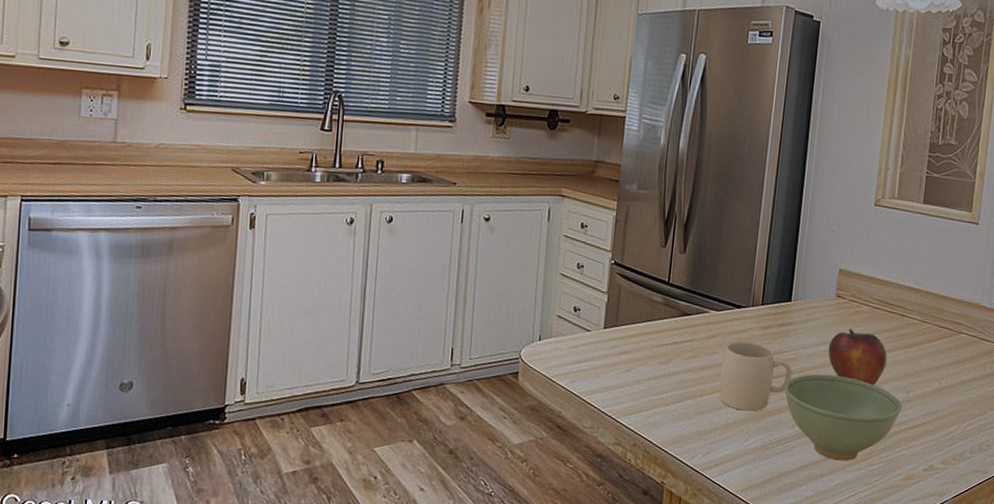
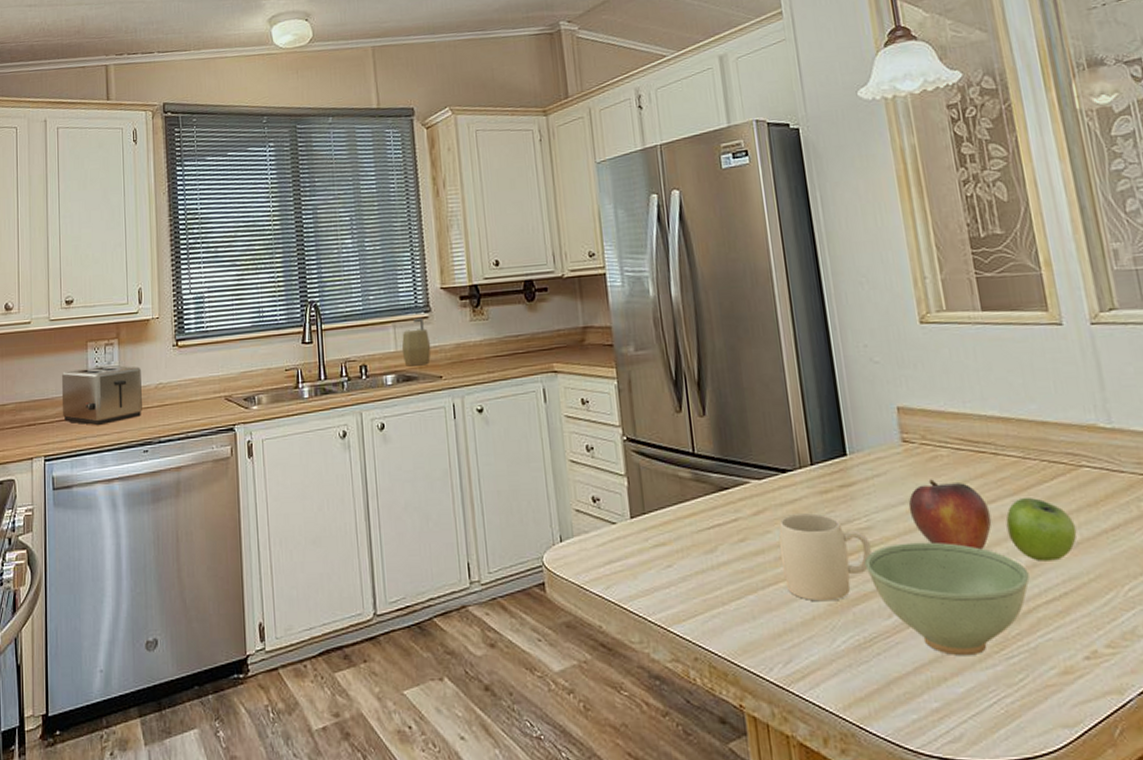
toaster: none [45,114,142,175] -> present [61,365,142,426]
soap dispenser: none [421,125,451,172] -> present [401,317,431,368]
fruit: none [895,351,945,399] -> present [1005,498,1077,561]

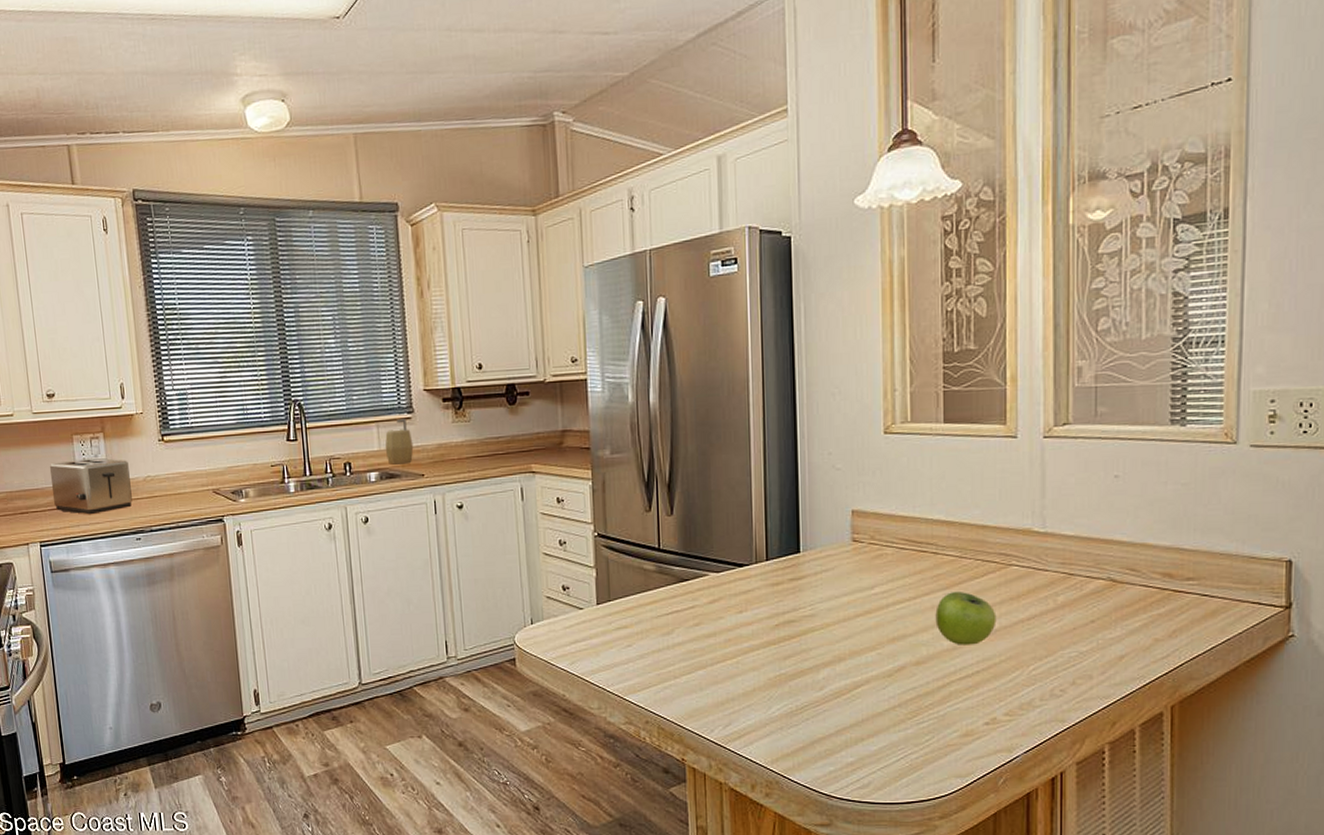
mug: present [778,513,872,602] -> none [729,602,812,677]
bowl: present [864,542,1030,656] -> none [804,628,948,722]
fruit: present [908,479,992,550] -> none [850,574,923,635]

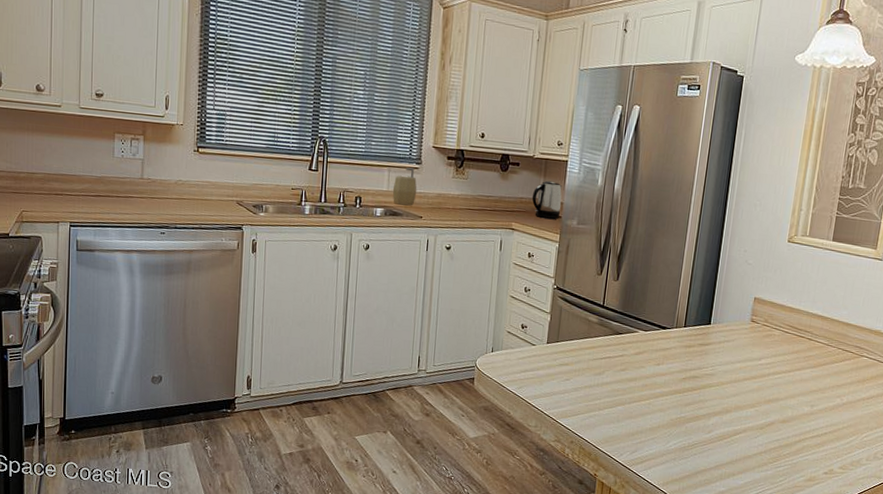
toaster: present [49,457,132,515] -> none [88,154,163,206]
kettle: none [550,406,589,454] -> present [531,180,563,220]
fruit: present [935,592,997,645] -> none [801,370,846,413]

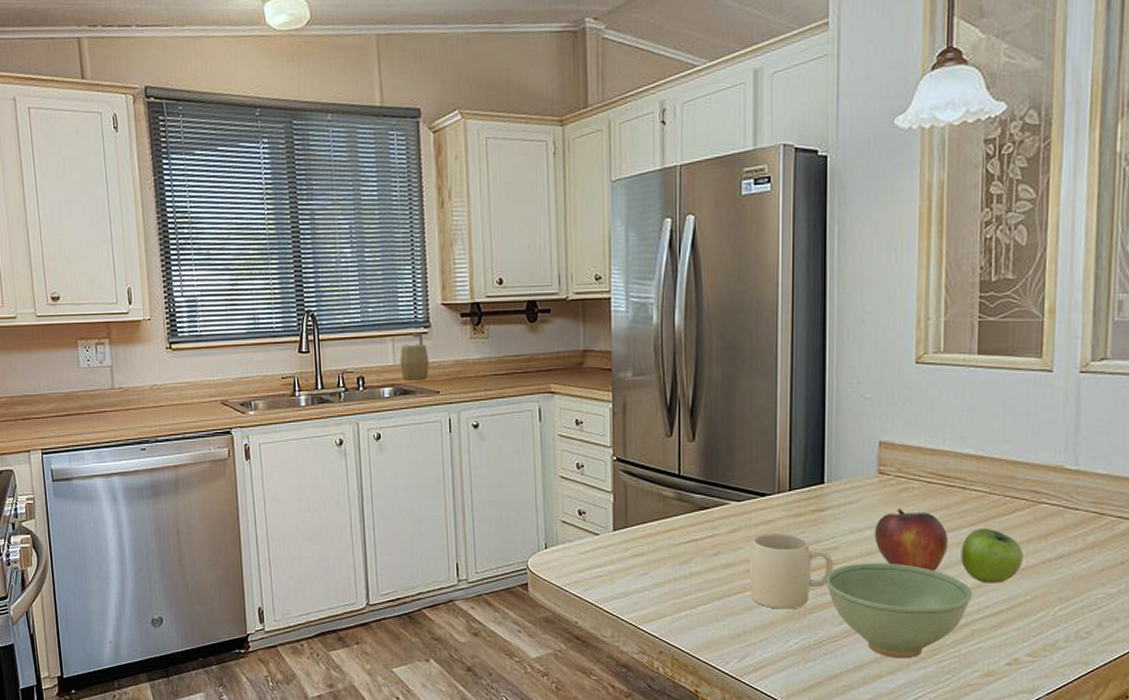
kettle: present [531,180,563,220] -> none [571,325,610,375]
mug: none [646,357,710,418] -> present [749,533,833,609]
bowl: none [702,387,807,463] -> present [825,562,972,659]
fruit: none [742,349,795,399] -> present [874,508,948,571]
fruit: none [801,370,846,413] -> present [960,529,1024,583]

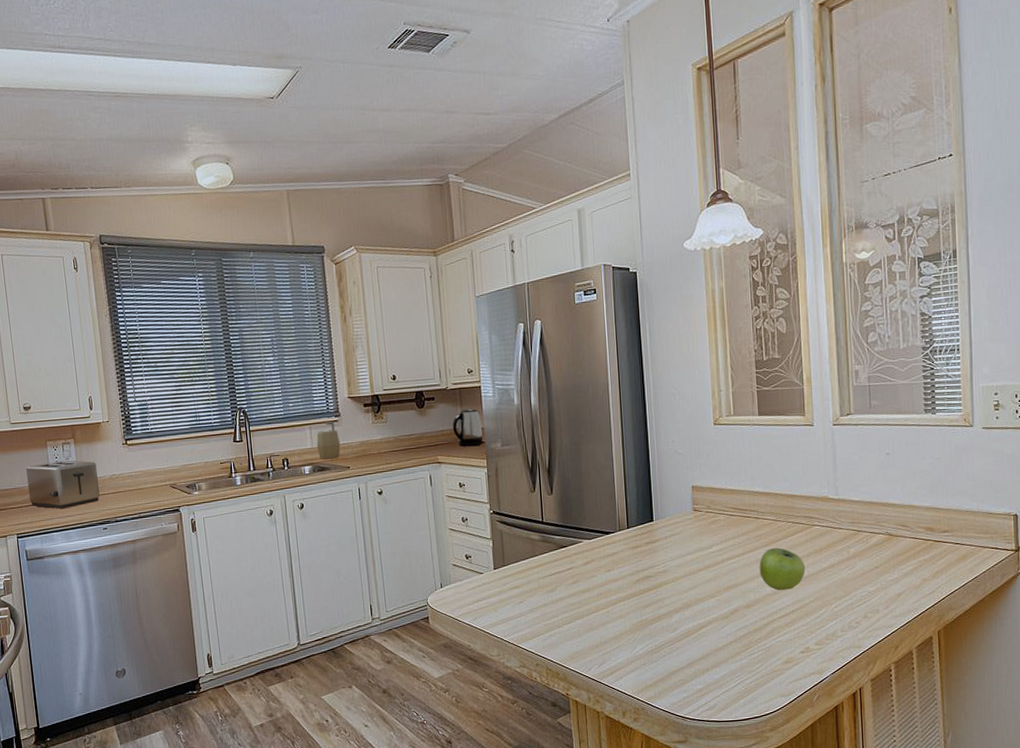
toaster: none [52,364,138,423] -> present [25,460,100,510]
kettle: none [571,325,610,375] -> present [452,408,484,447]
mug: present [749,533,833,609] -> none [600,562,665,623]
bowl: present [825,562,972,659] -> none [660,579,771,655]
fruit: present [874,508,948,571] -> none [694,536,750,584]

